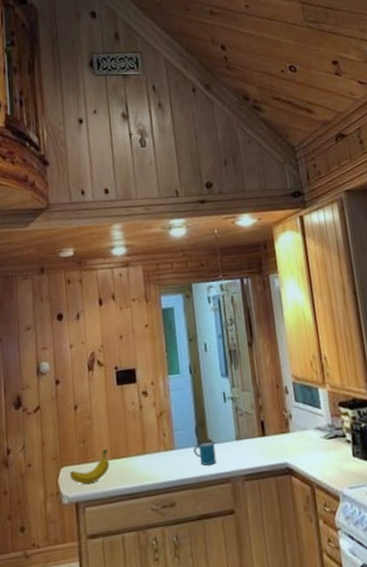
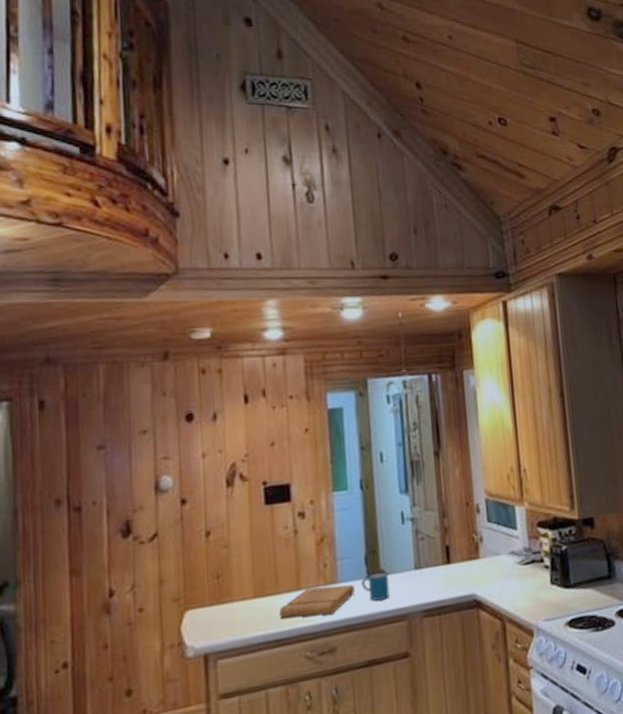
fruit: present [70,448,110,485] -> none [198,585,252,632]
cutting board: none [130,451,188,477] -> present [279,584,355,619]

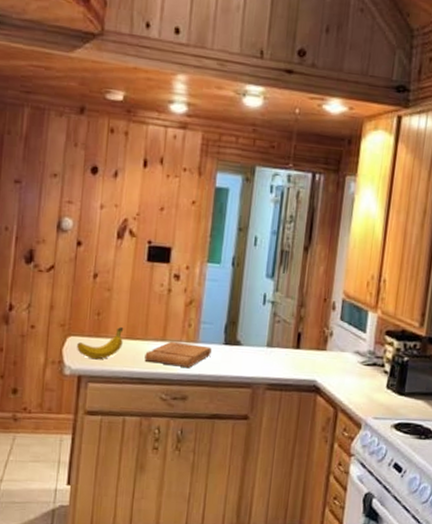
fruit: none [198,585,252,632] -> present [77,326,124,360]
mug: present [361,572,390,601] -> none [218,342,243,366]

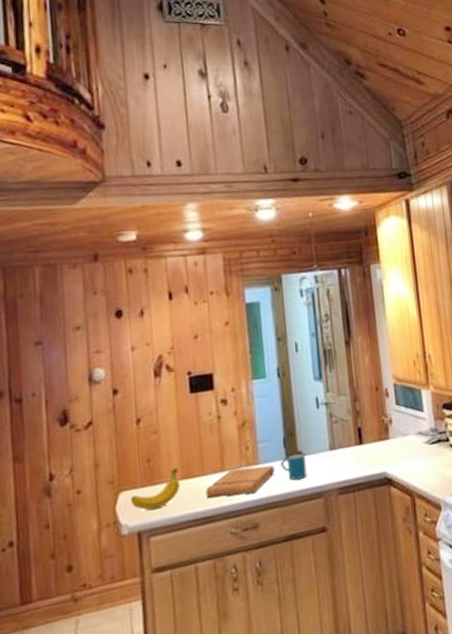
mug: none [218,342,243,366] -> present [280,453,307,481]

